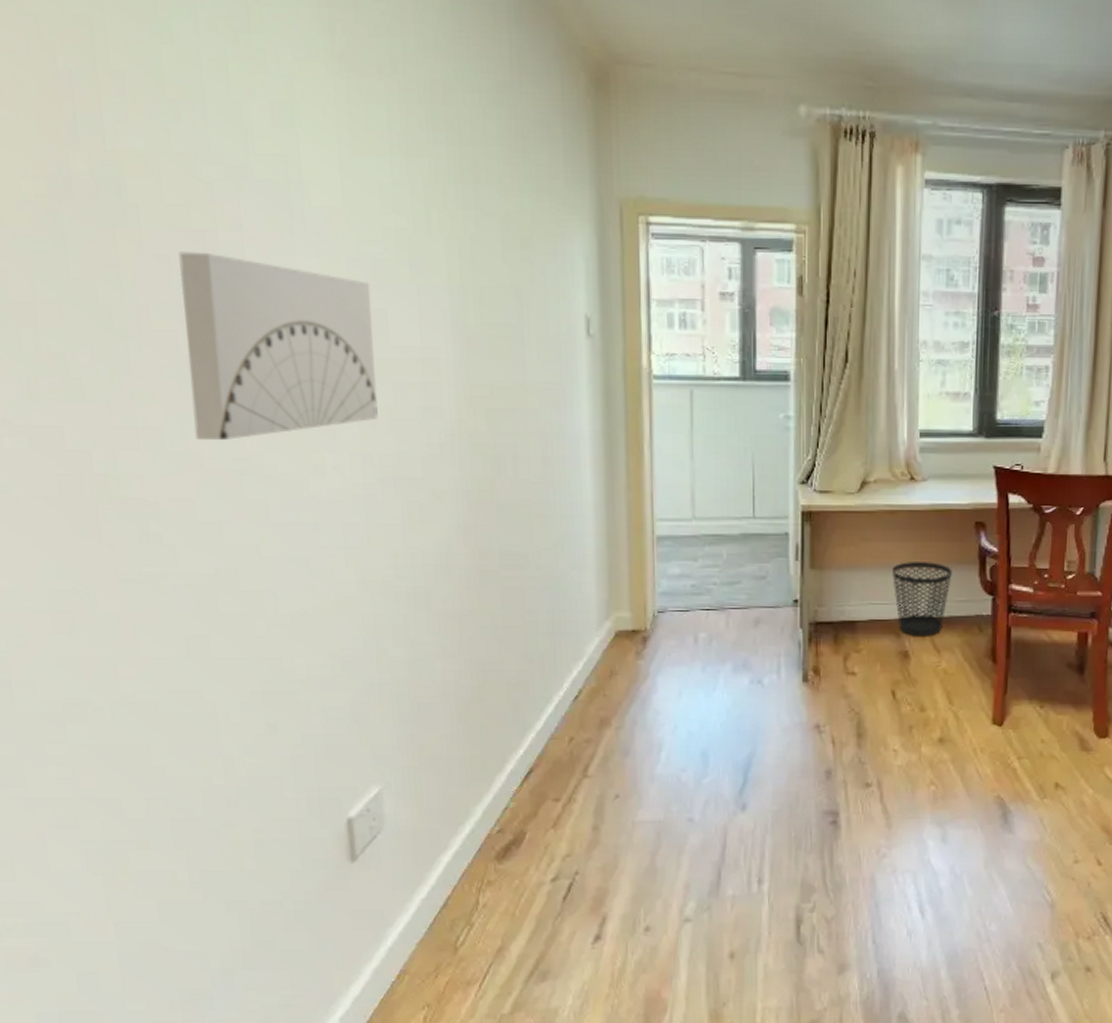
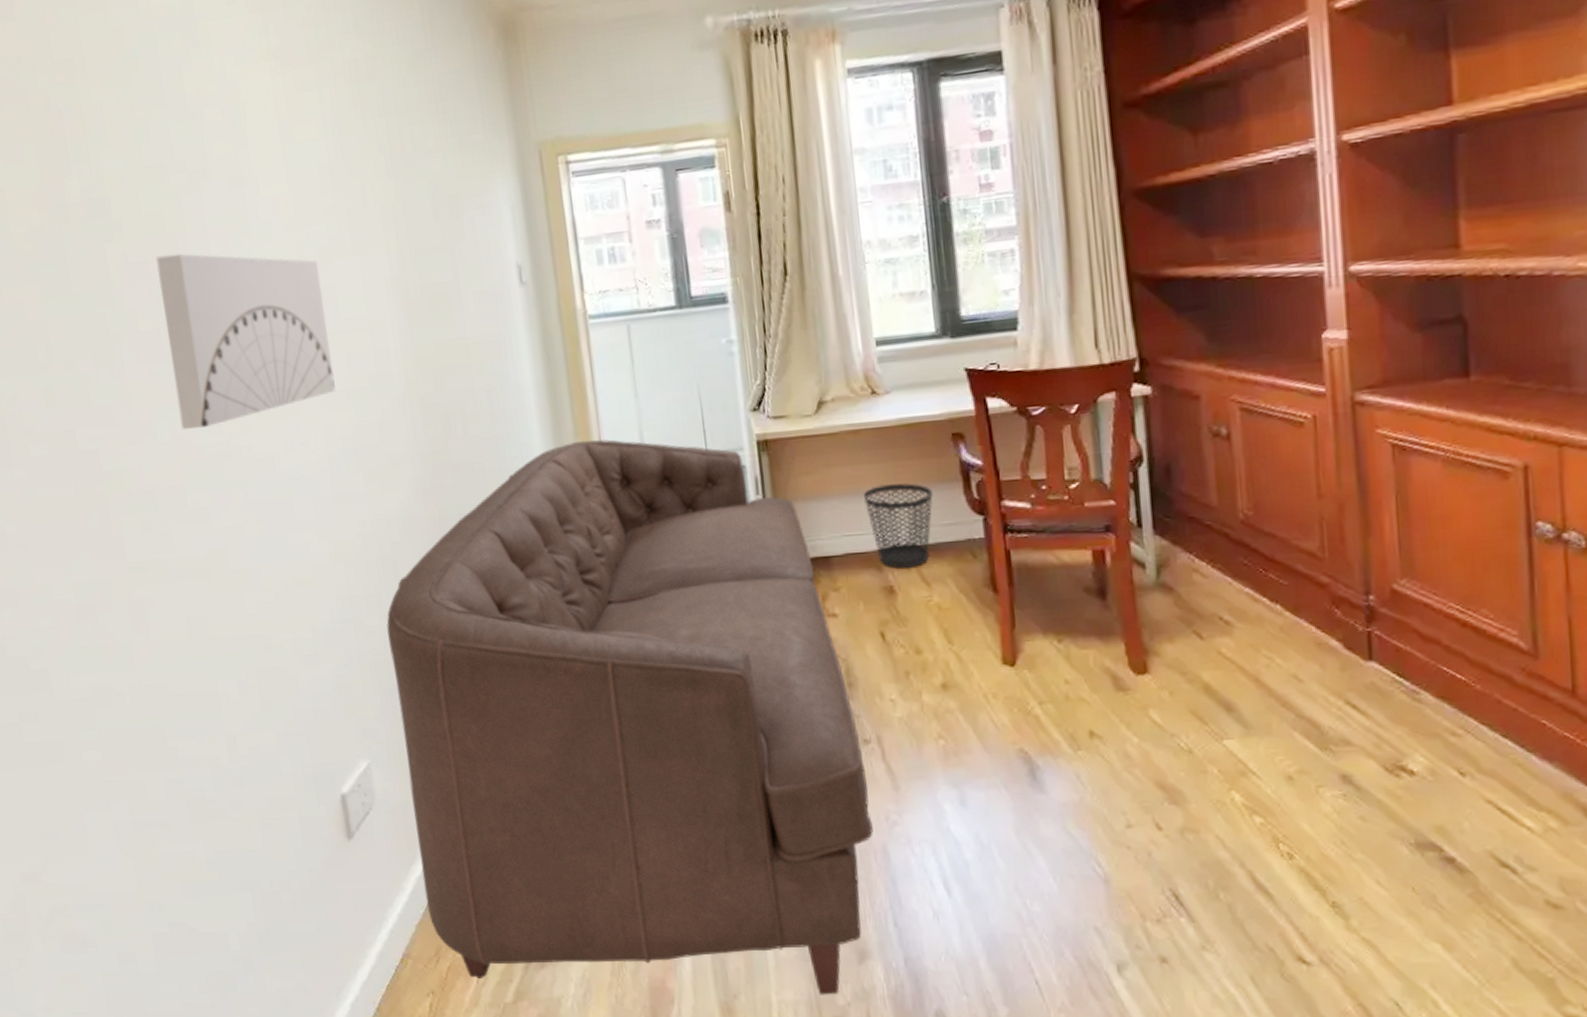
sofa: none [413,494,865,1002] -> present [386,439,873,995]

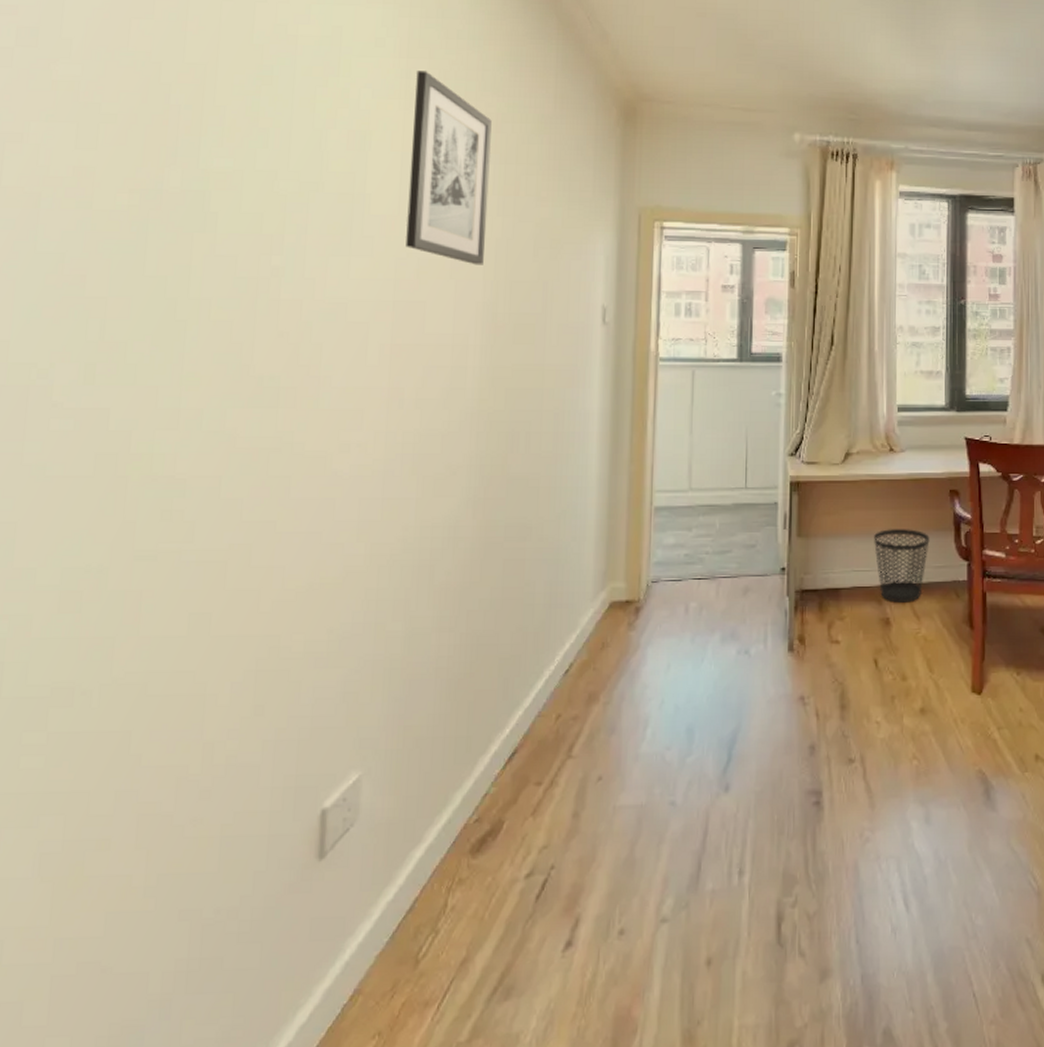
wall art: present [156,253,336,429] -> none [232,252,414,420]
wall art: none [274,22,384,237] -> present [406,70,492,265]
sofa: present [386,439,873,995] -> none [392,467,848,1018]

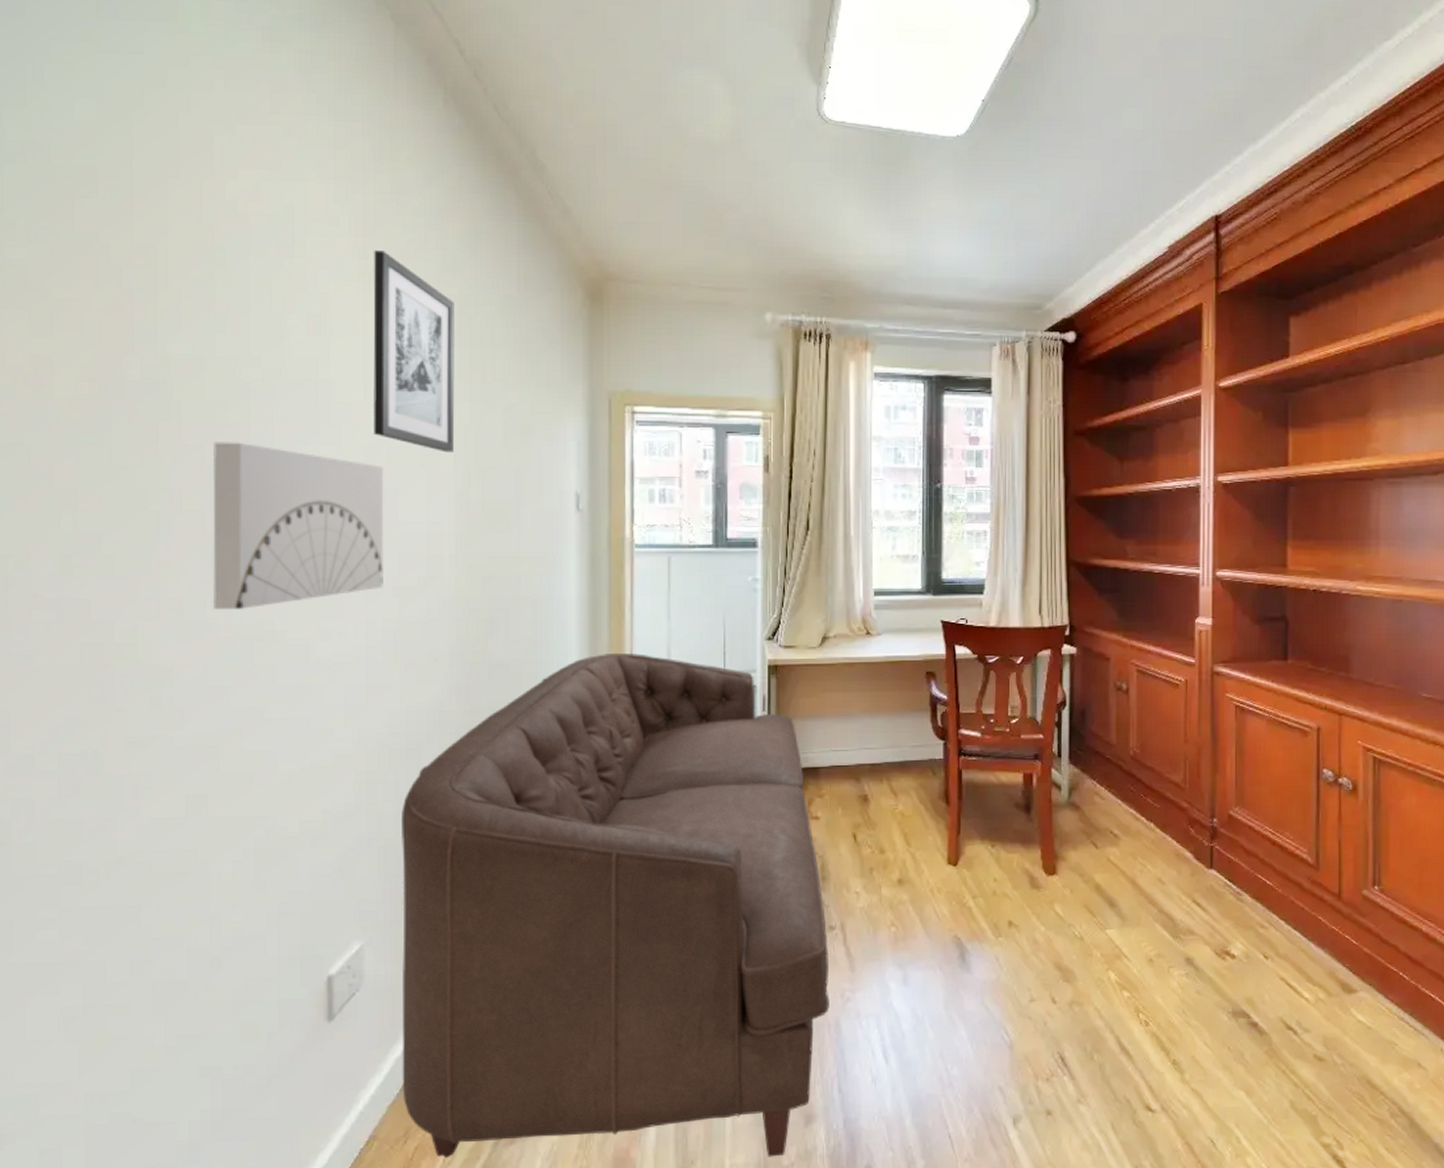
wall art: none [232,252,414,420] -> present [212,442,385,609]
sofa: none [392,467,848,1018] -> present [402,652,829,1157]
wastebasket: present [874,529,930,603] -> none [852,710,906,780]

